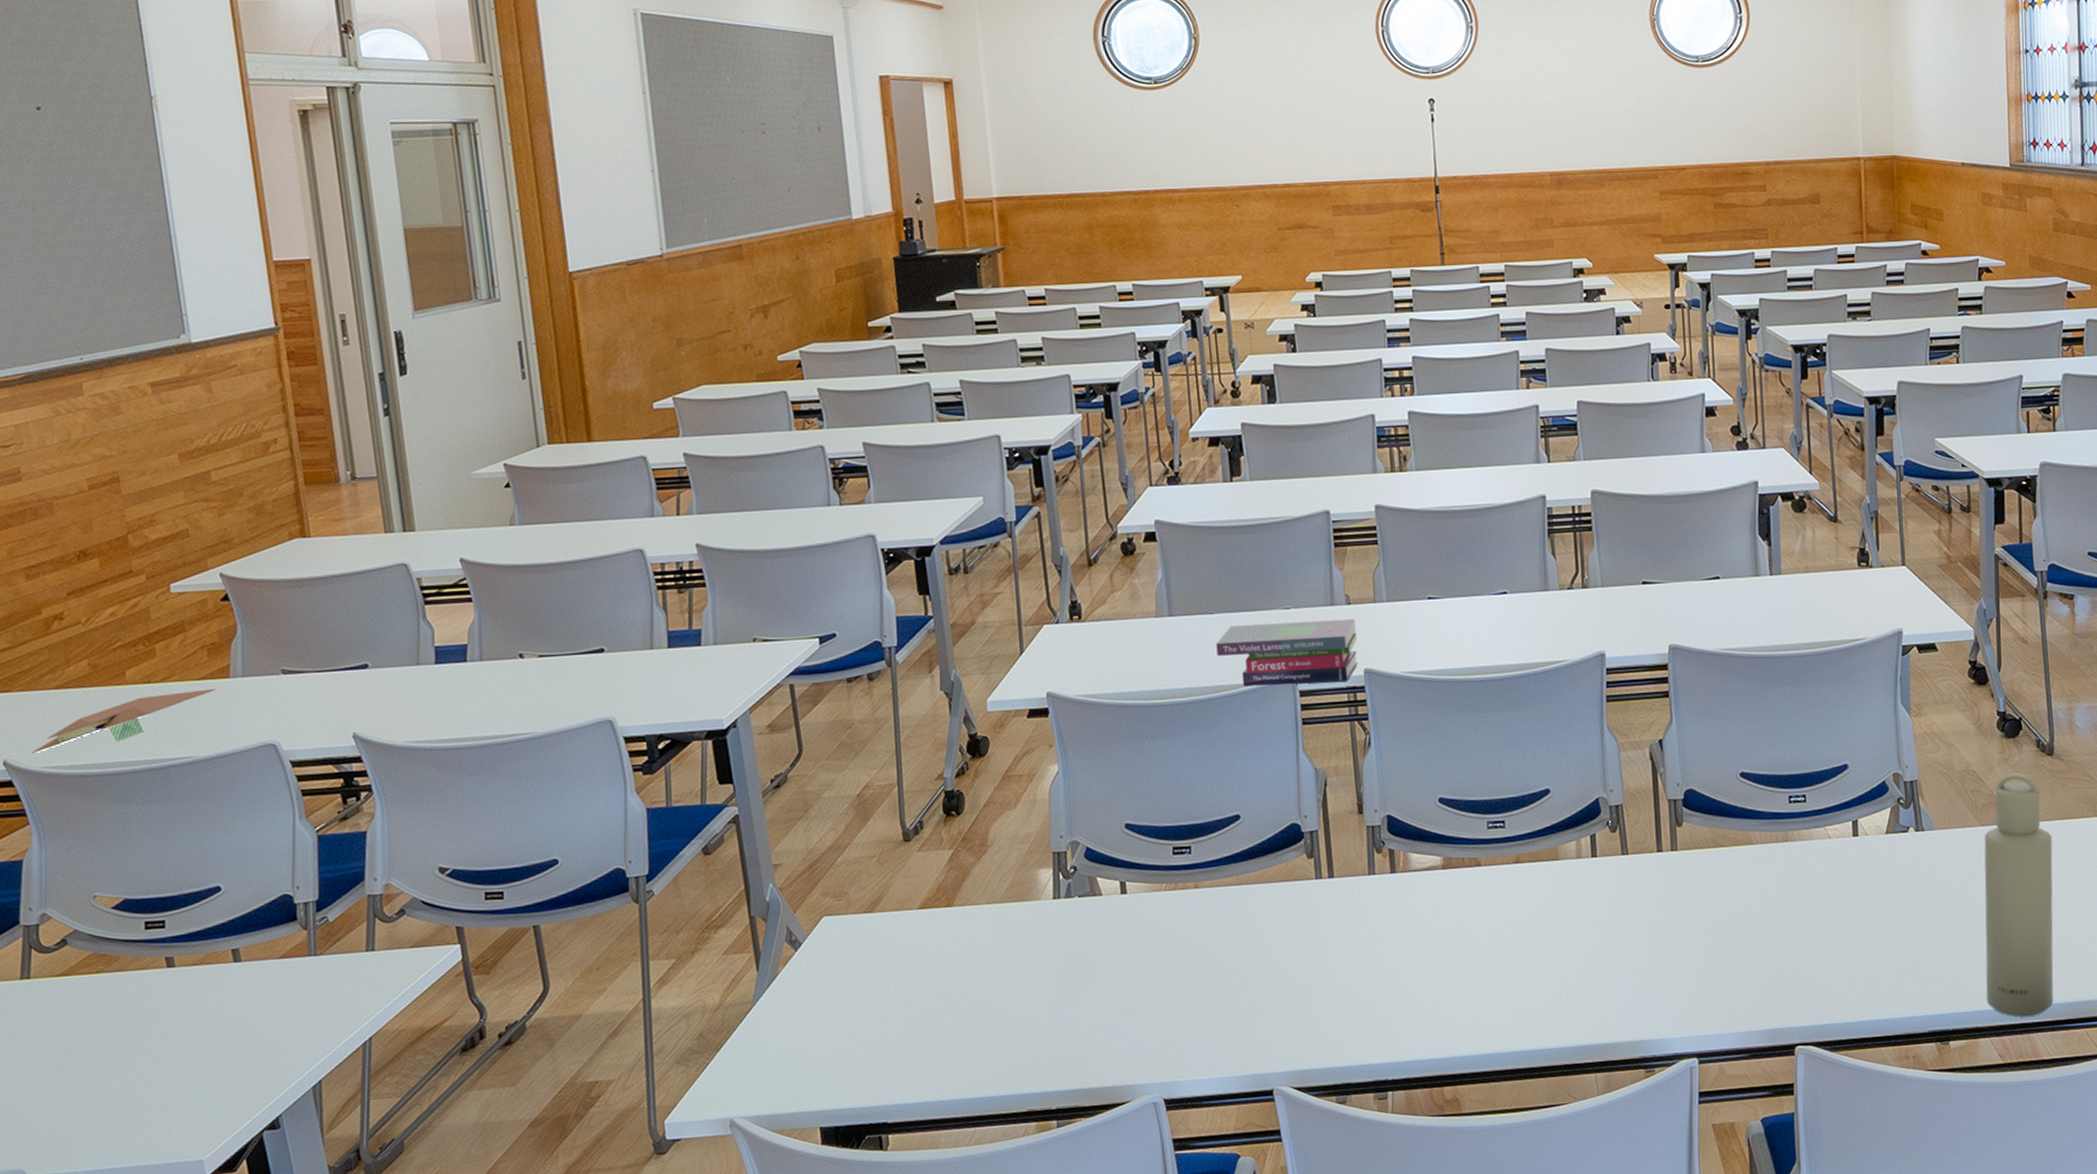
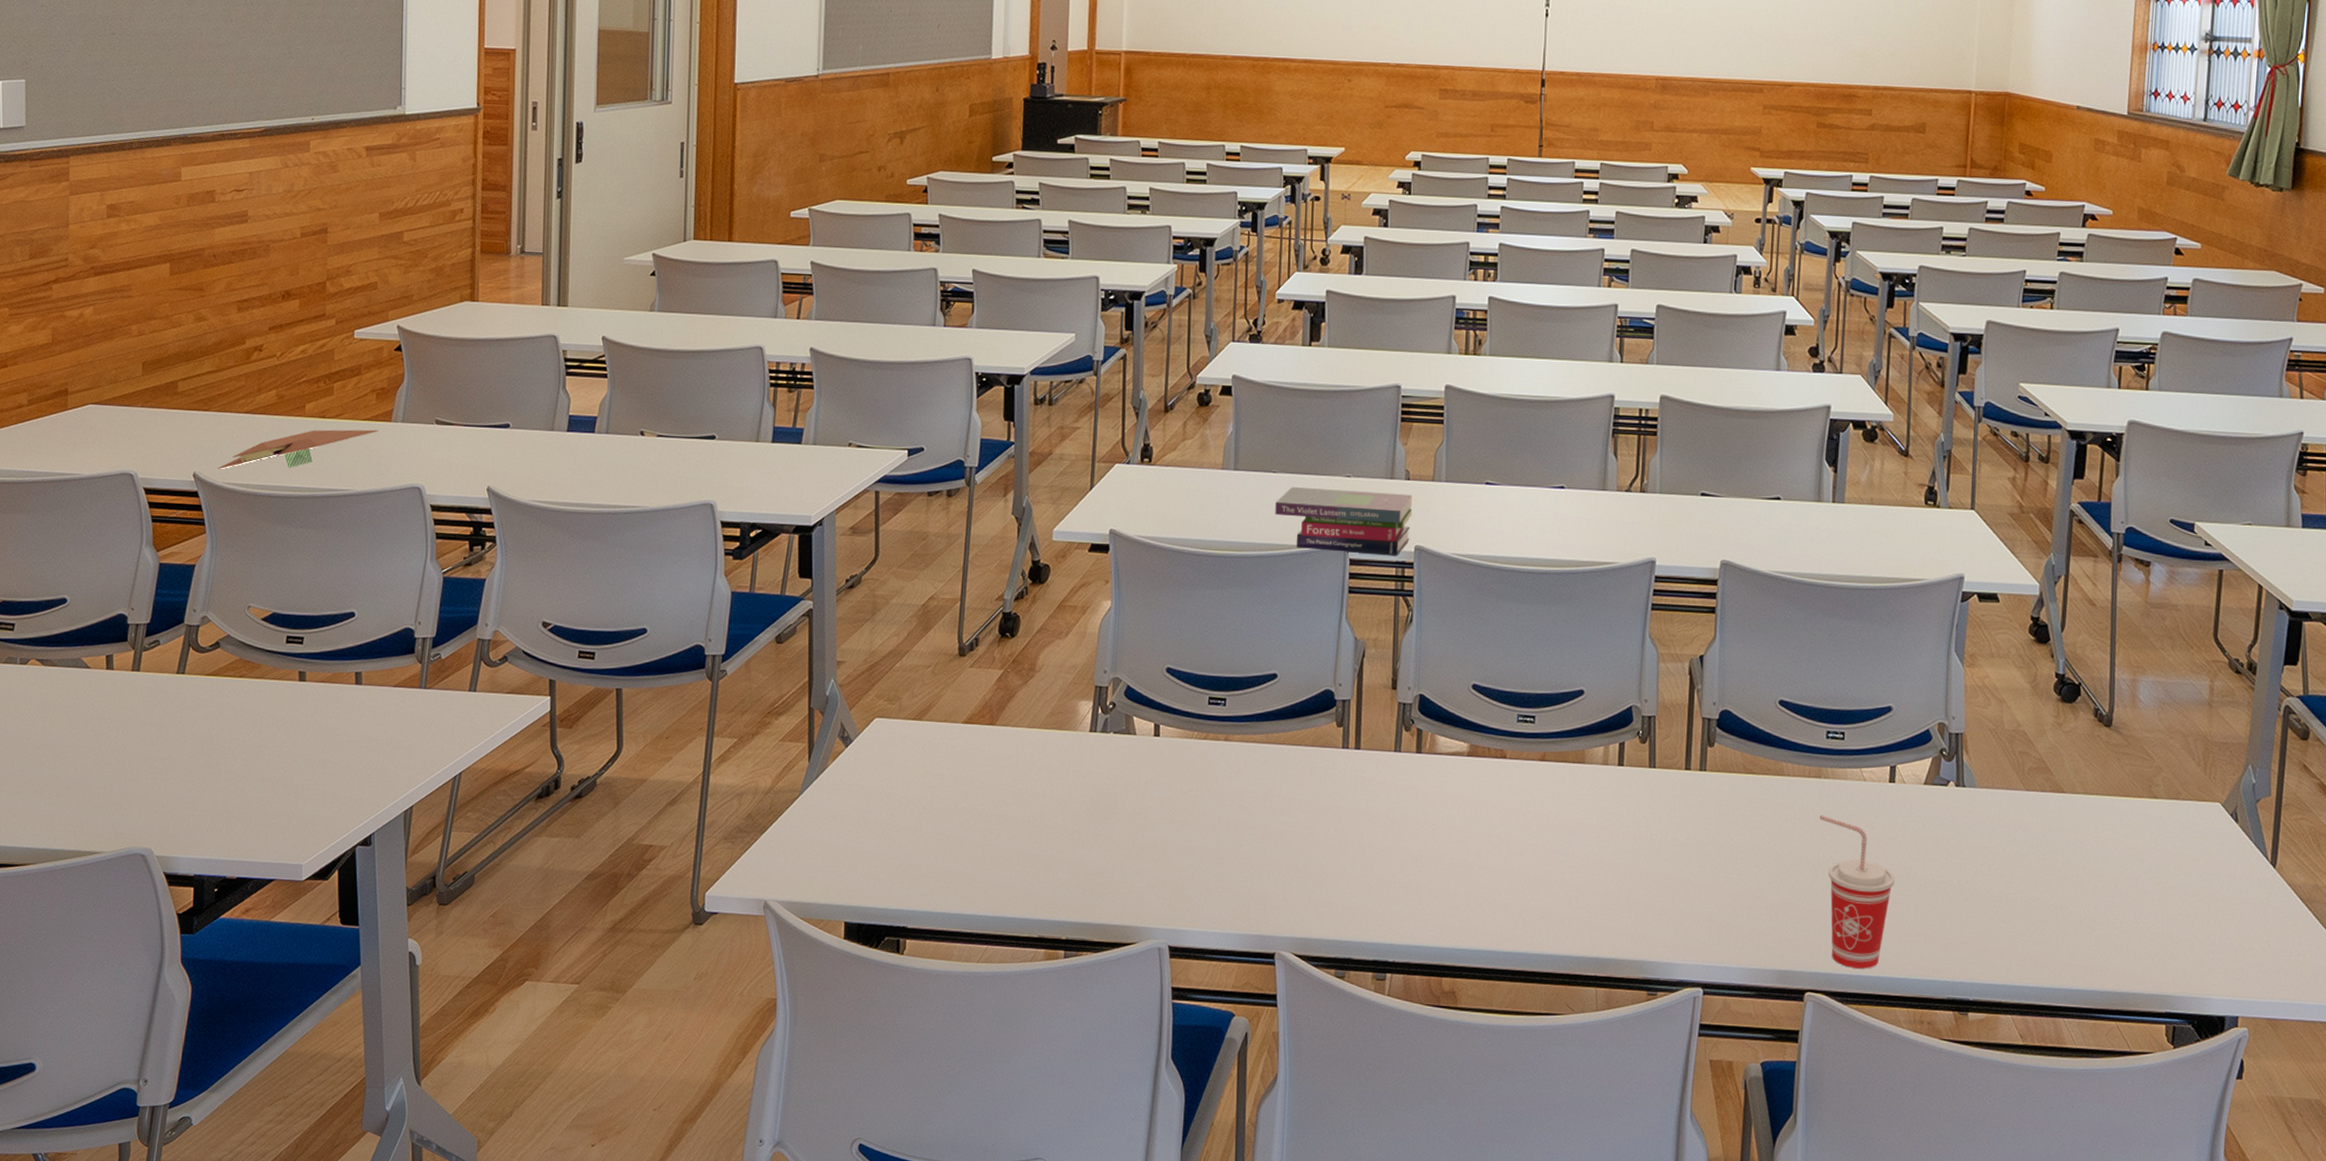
beverage cup: none [1790,876,1868,1017] -> present [1819,815,1895,969]
bottle: present [1984,772,2054,1017] -> none [2012,739,2101,999]

